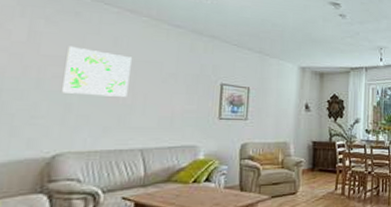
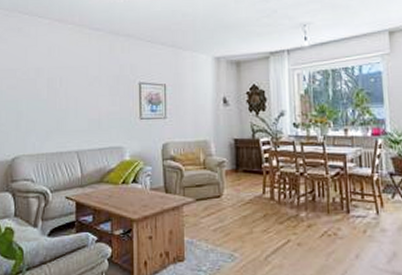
wall art: present [60,46,132,97] -> none [13,59,63,103]

